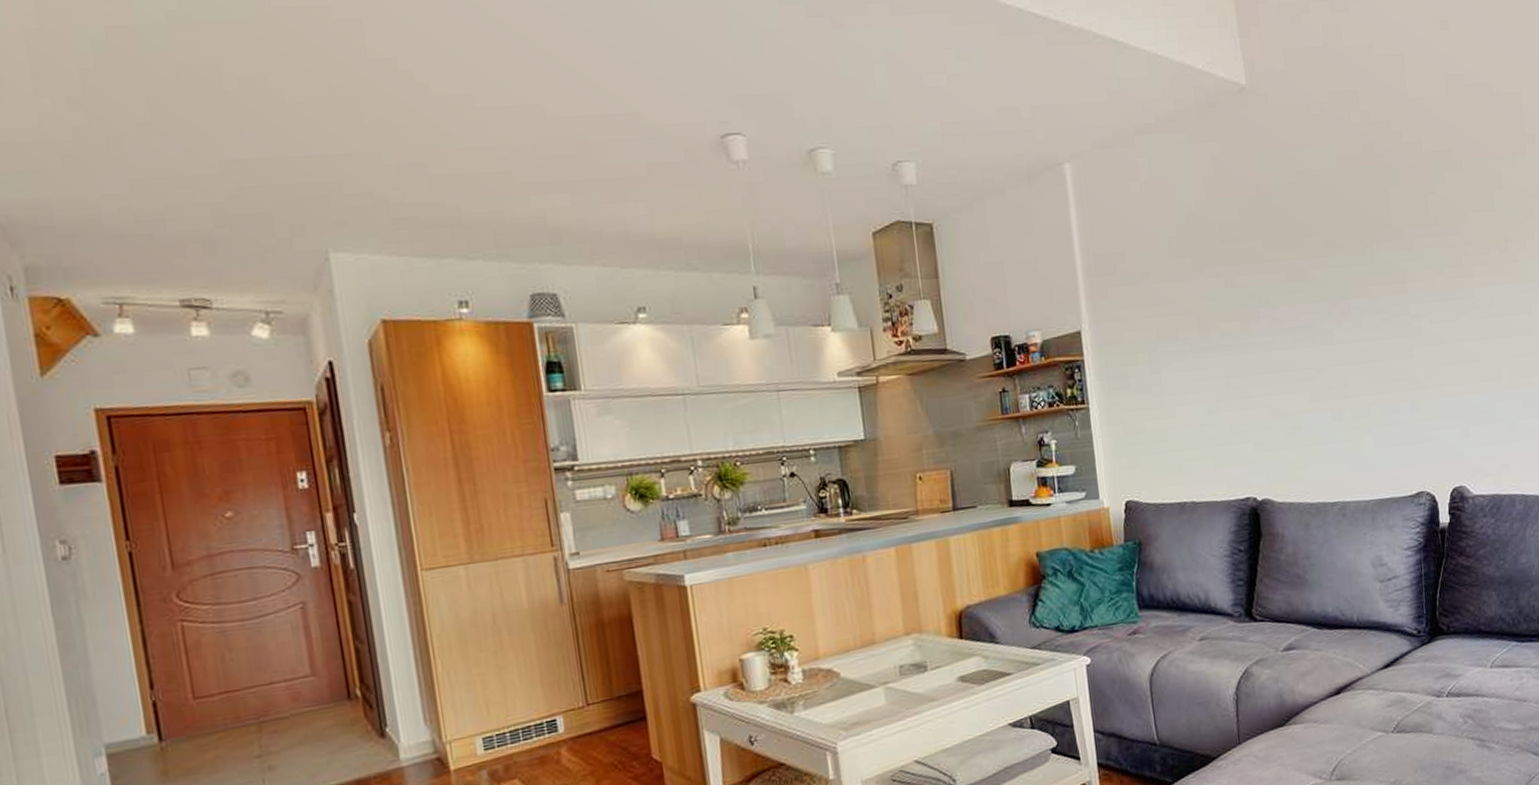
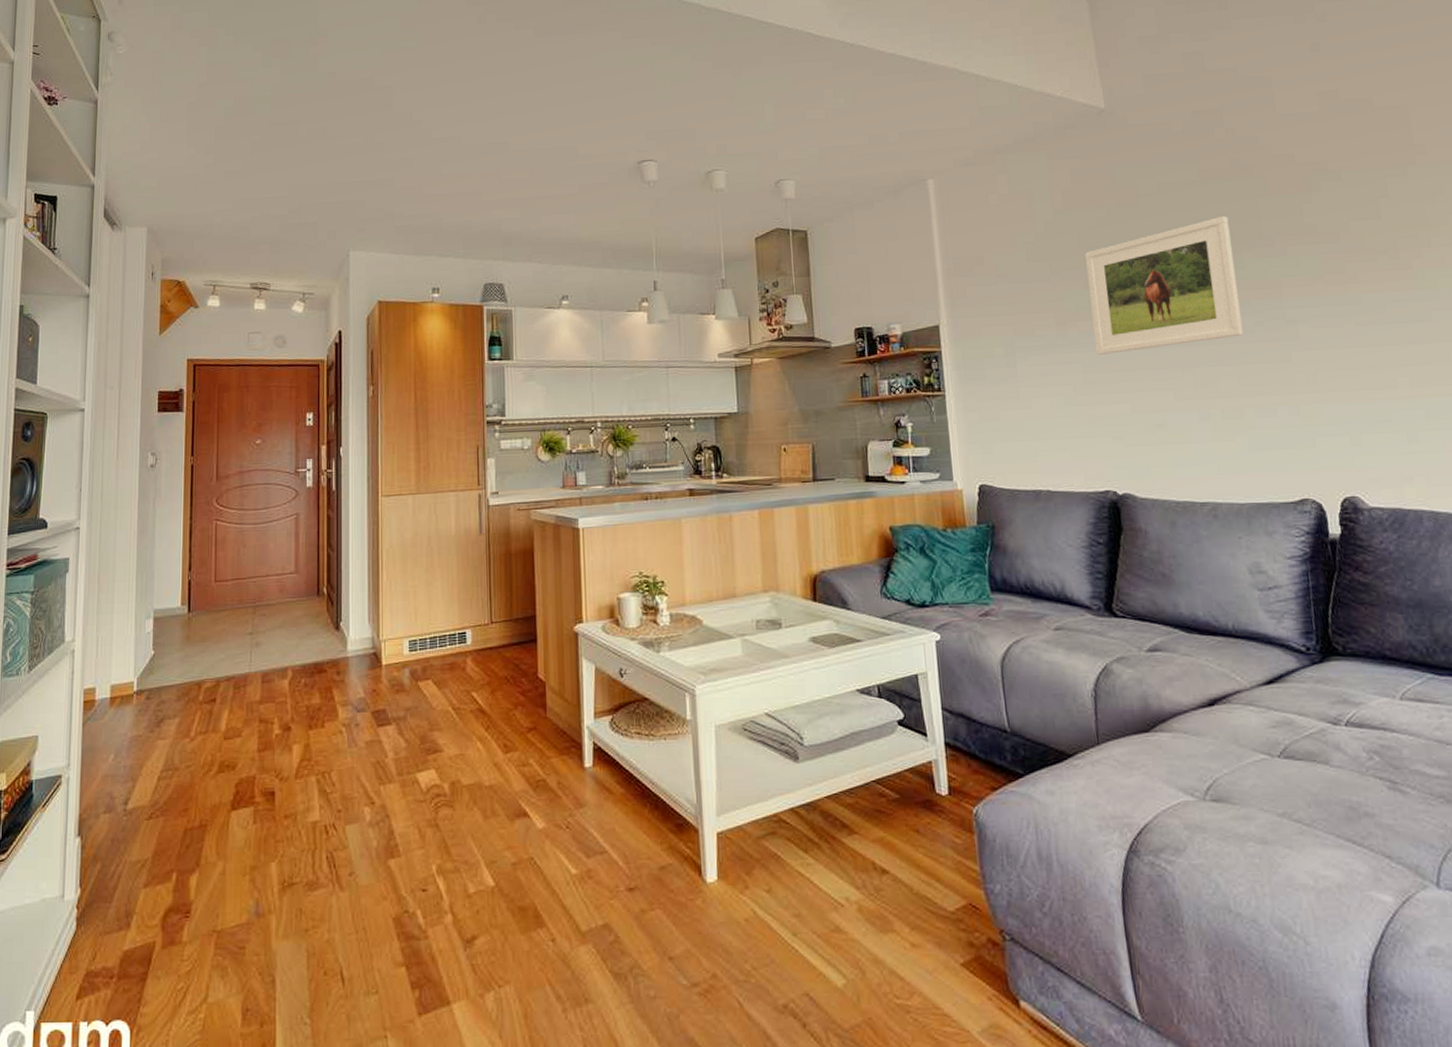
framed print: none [1227,208,1373,358] -> present [1085,216,1244,355]

